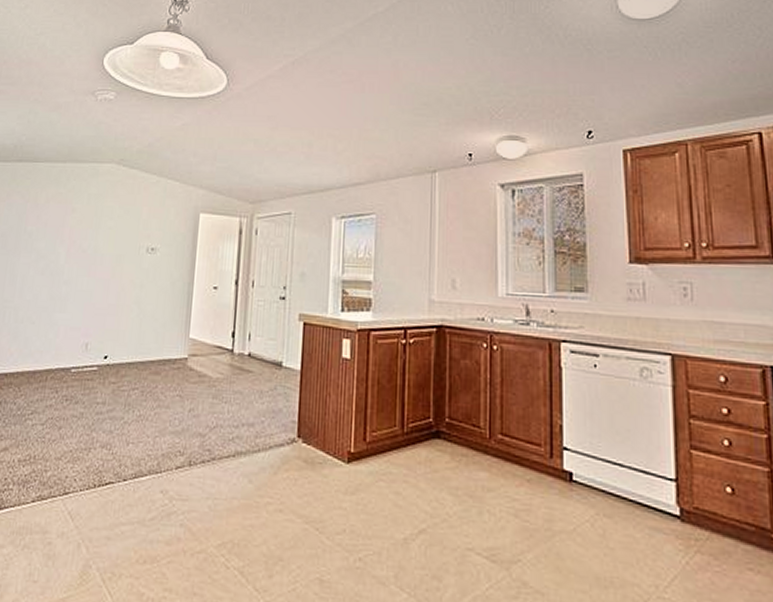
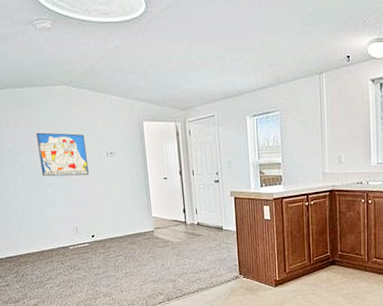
wall art: none [60,216,124,274] -> present [36,132,89,177]

